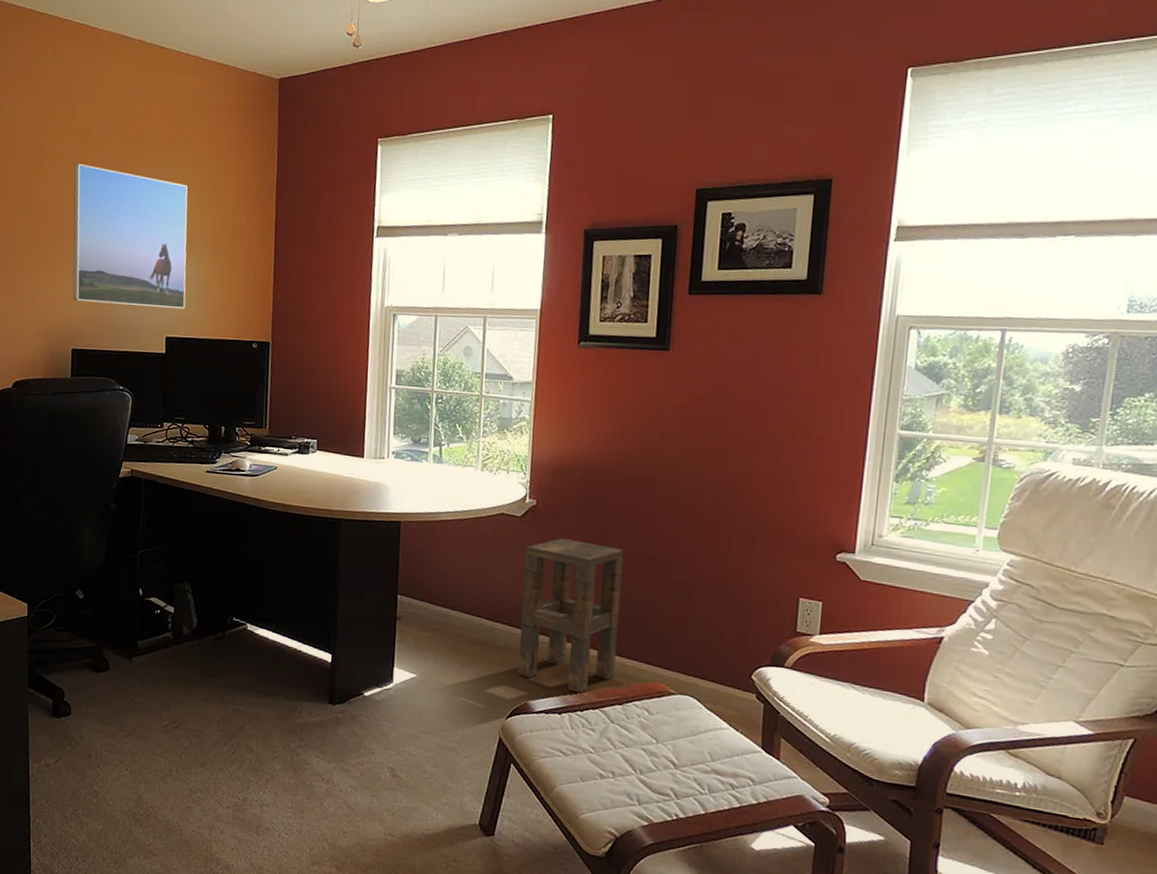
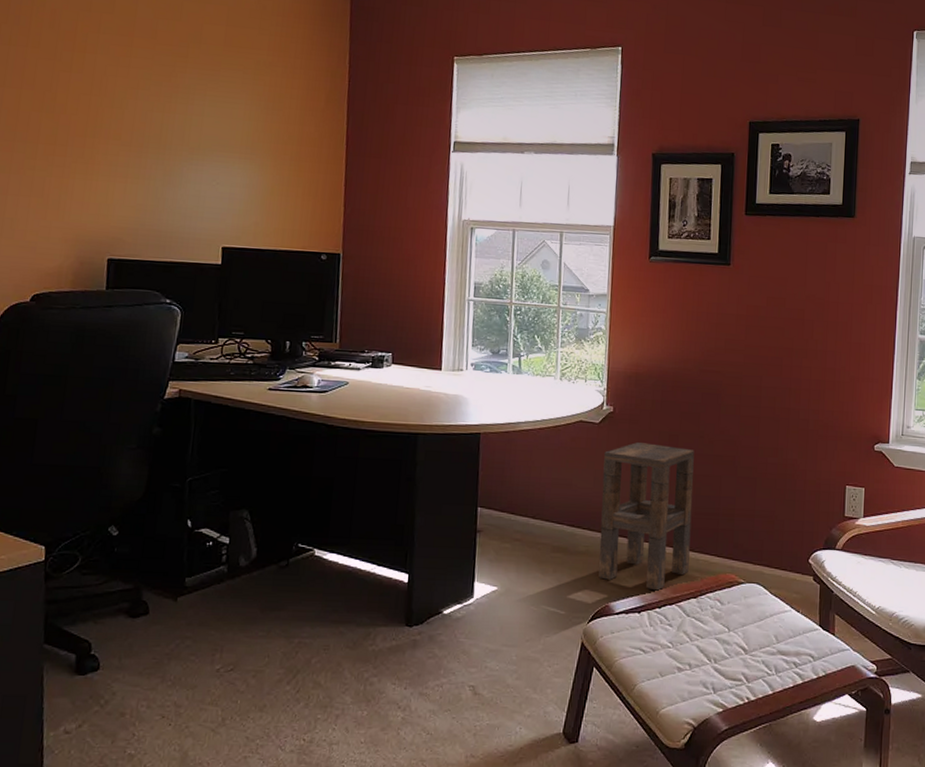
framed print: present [72,163,188,310] -> none [110,59,249,219]

